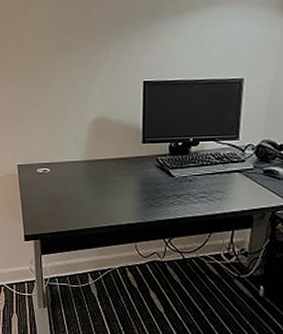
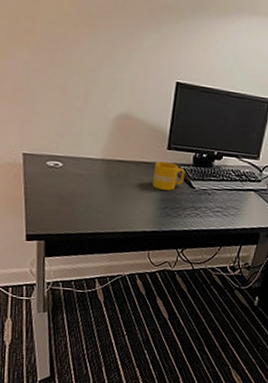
mug: none [132,155,163,182] -> present [153,161,186,191]

